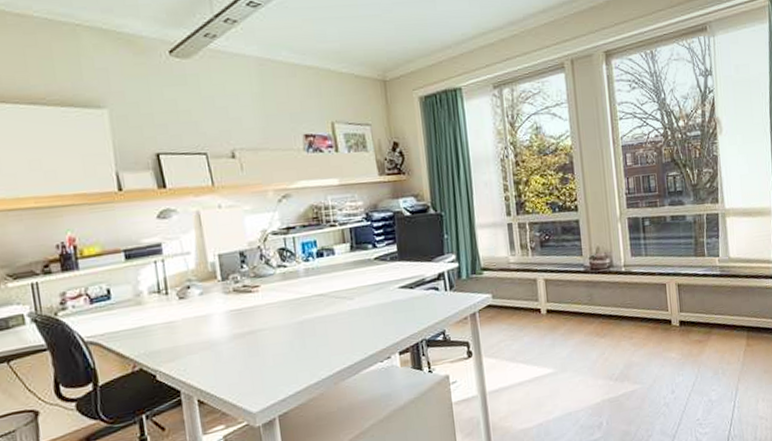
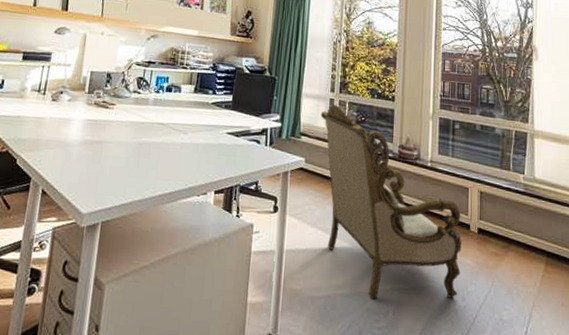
armchair: none [500,228,668,416] -> present [320,103,463,300]

